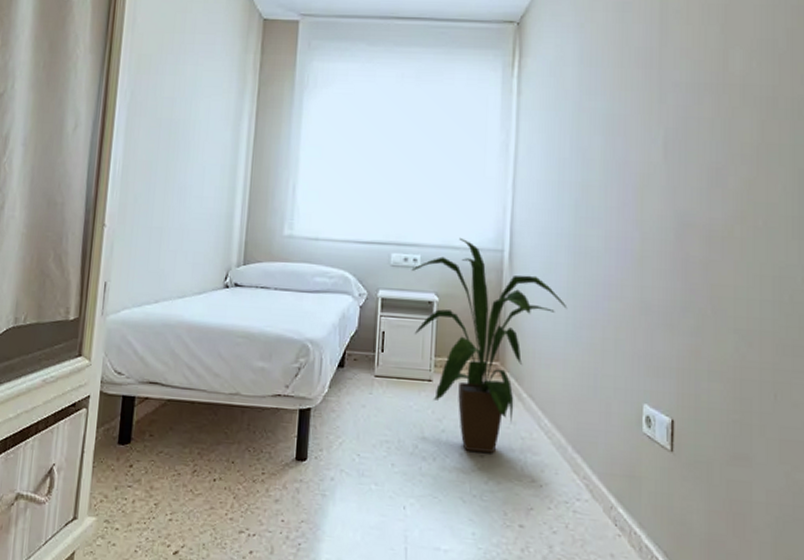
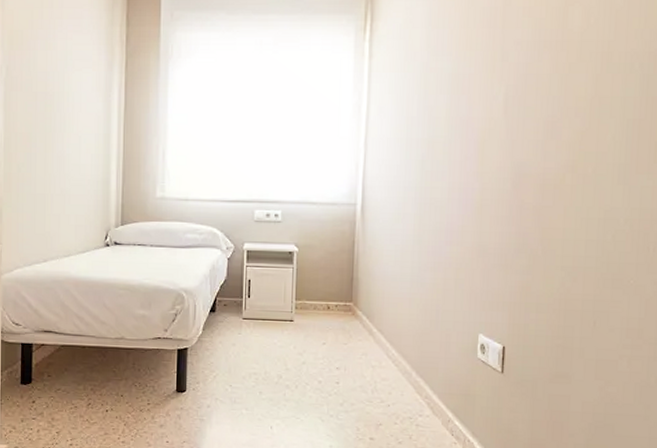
house plant: present [411,237,568,453] -> none [273,193,414,380]

